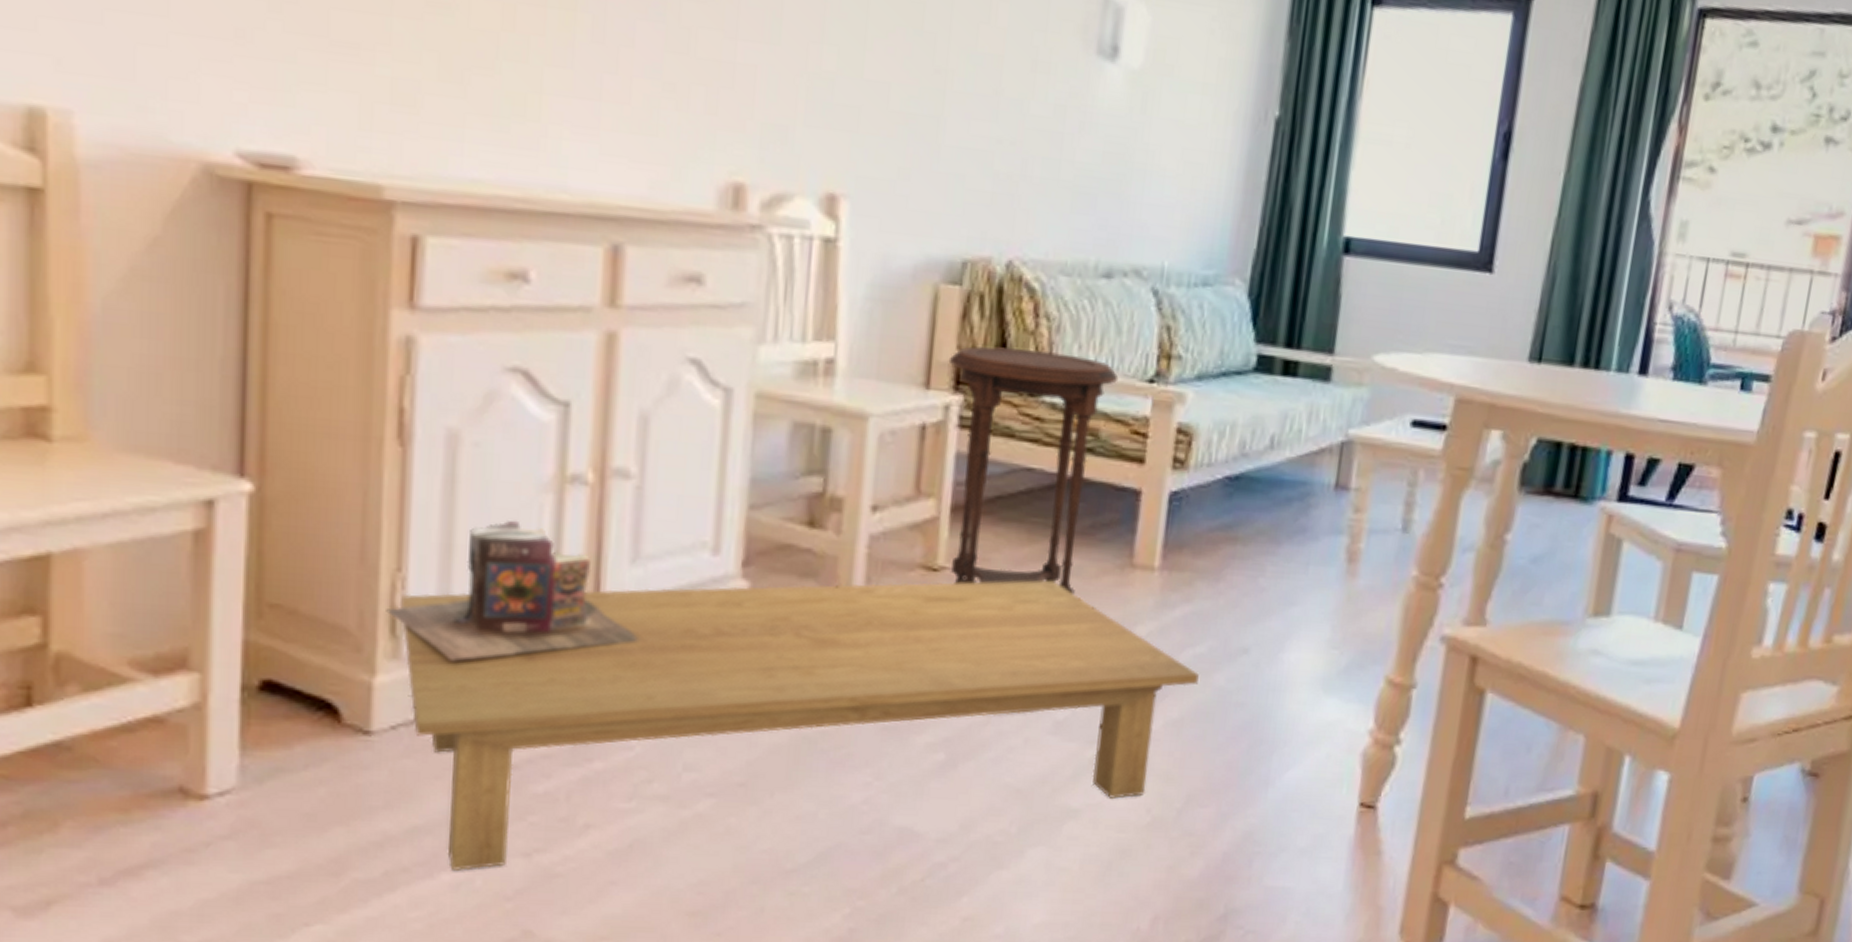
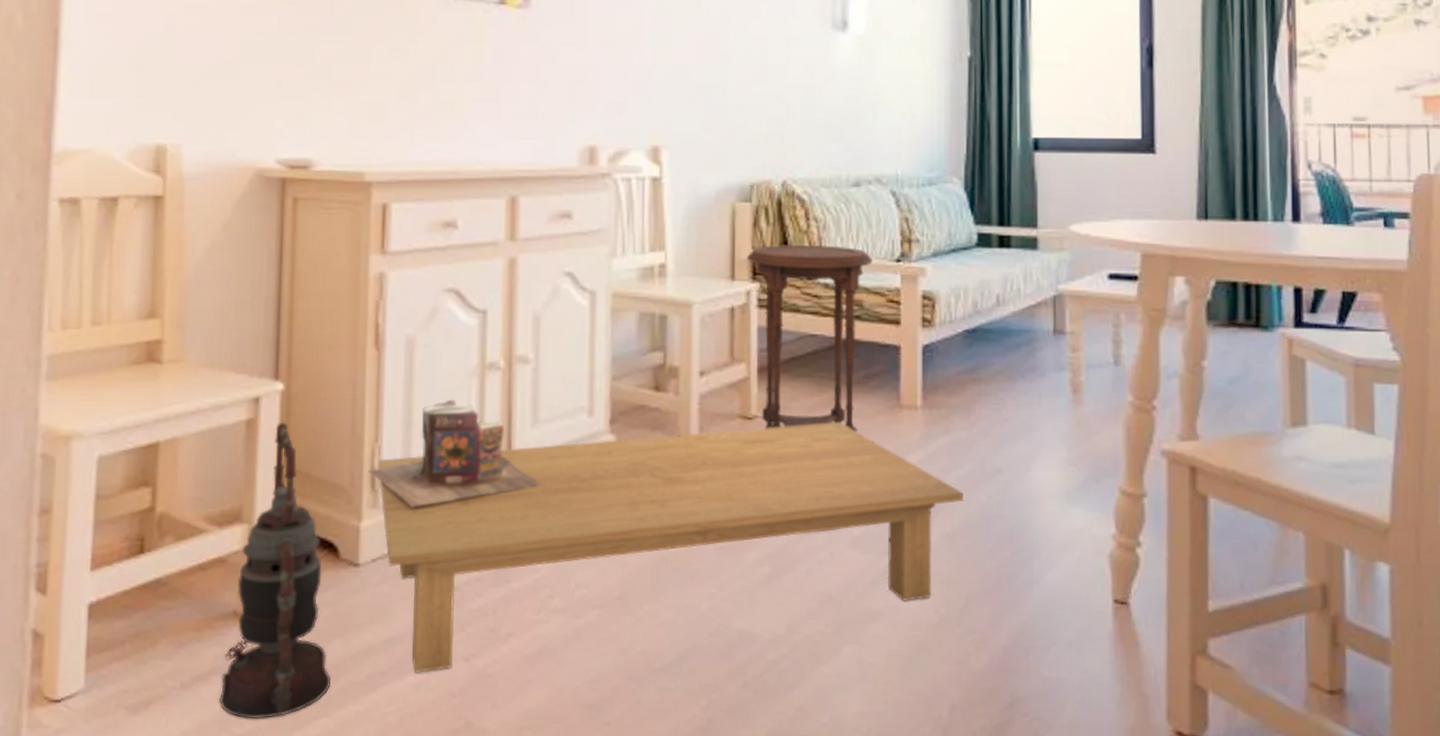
lantern: none [158,537,328,926] -> present [218,423,331,720]

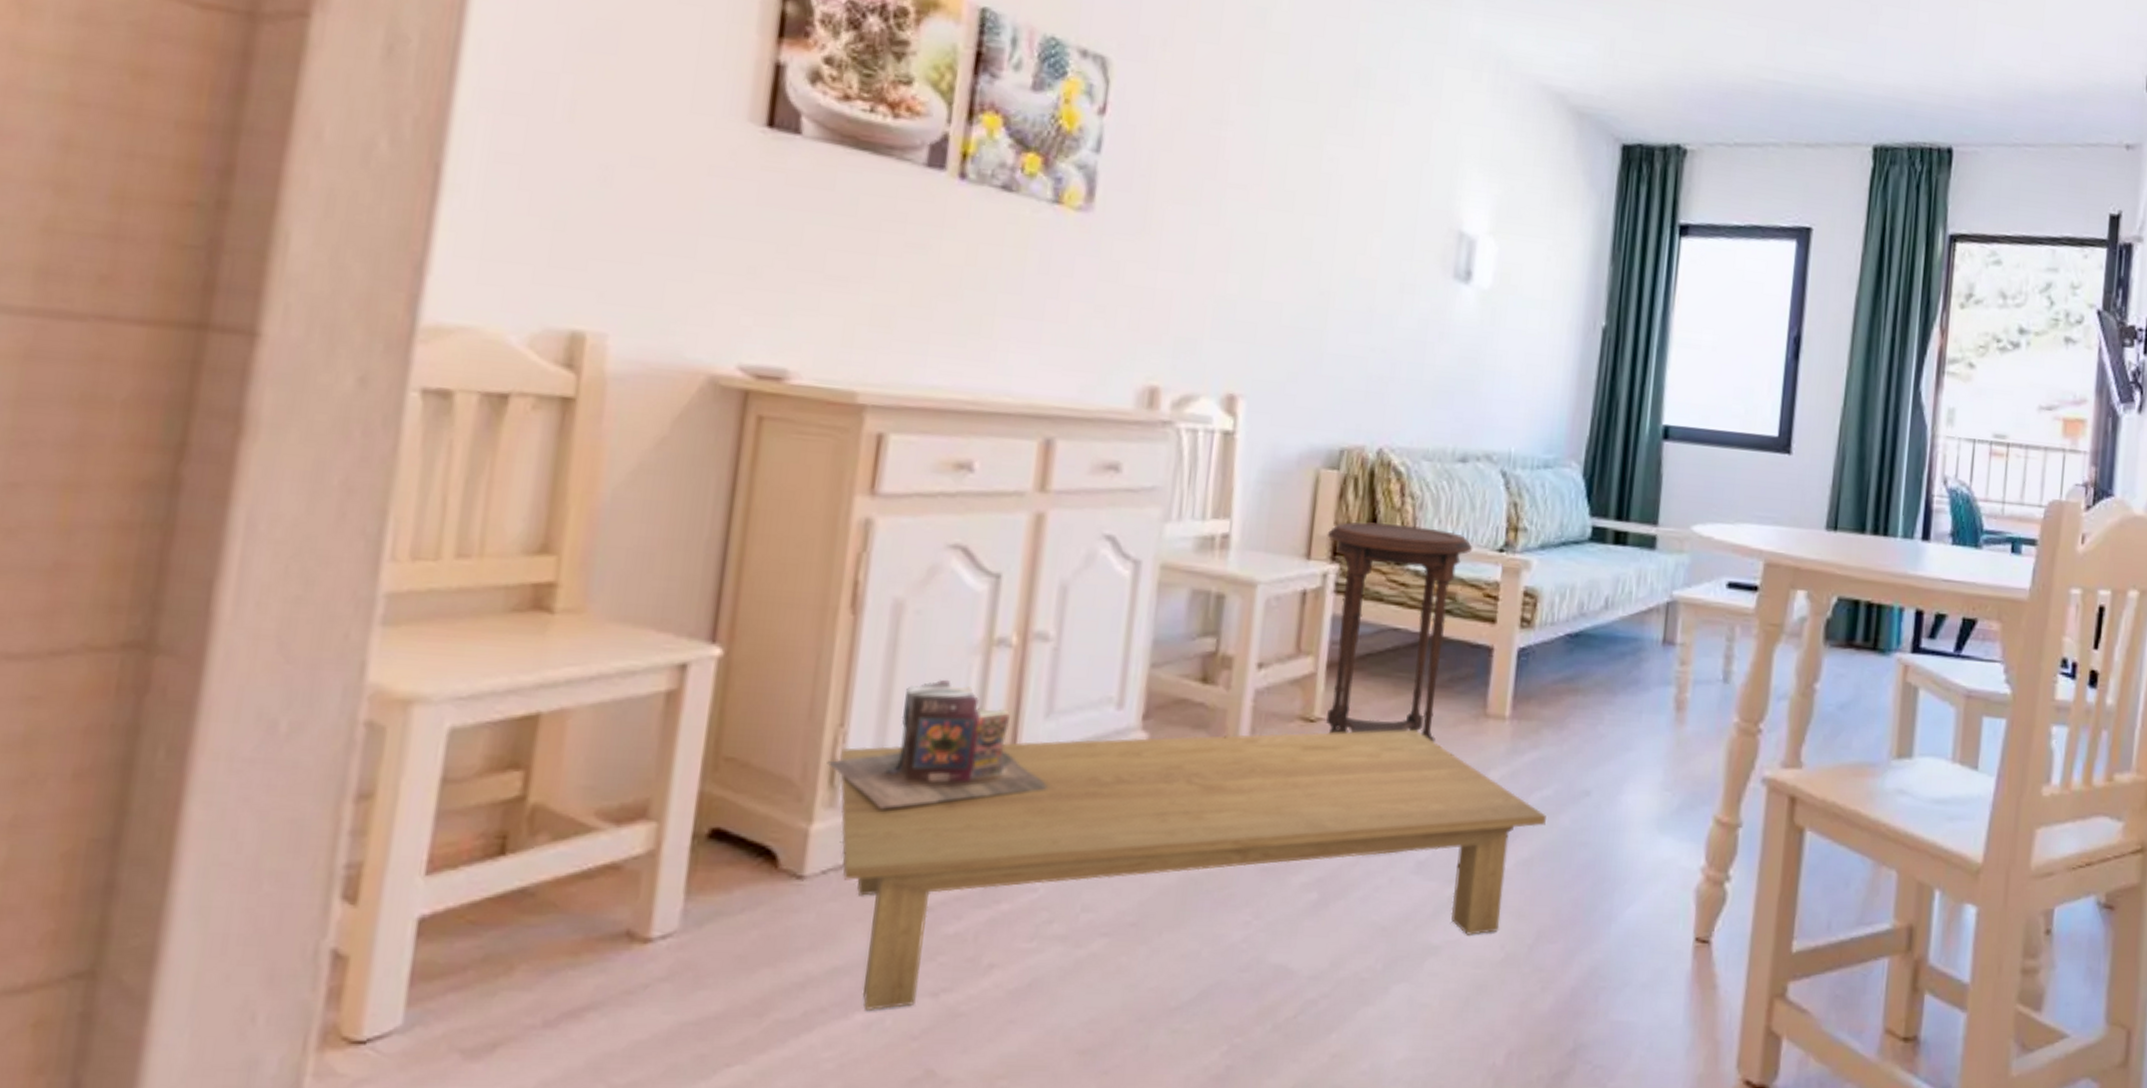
lantern: present [218,423,331,720] -> none [594,697,755,1067]

